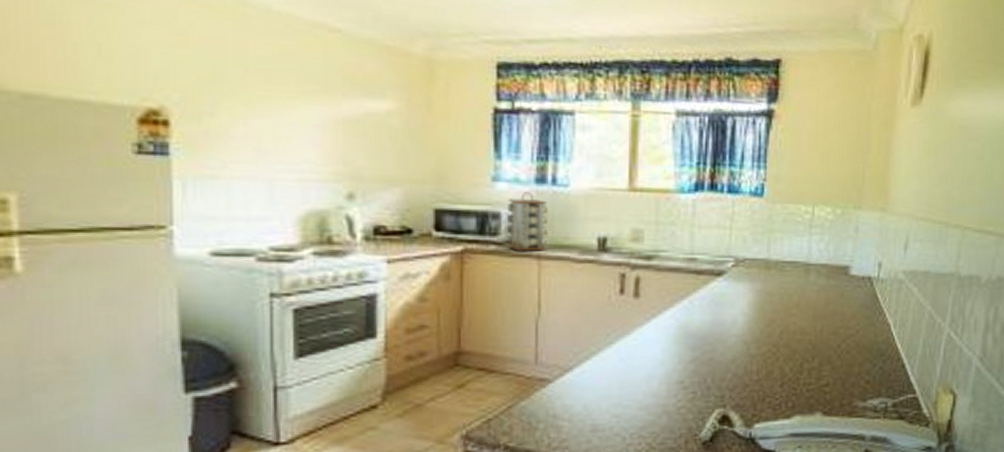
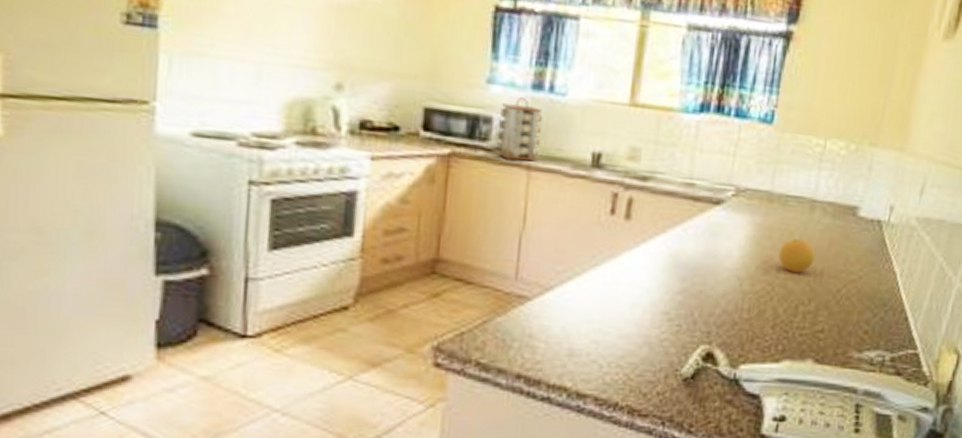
fruit: none [780,300,814,334] -> present [778,238,815,274]

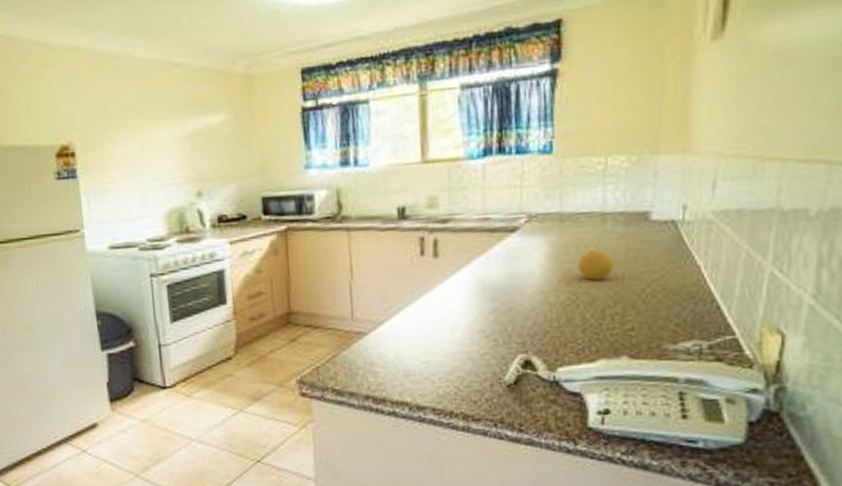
spice rack: present [497,97,543,162] -> none [319,174,355,225]

